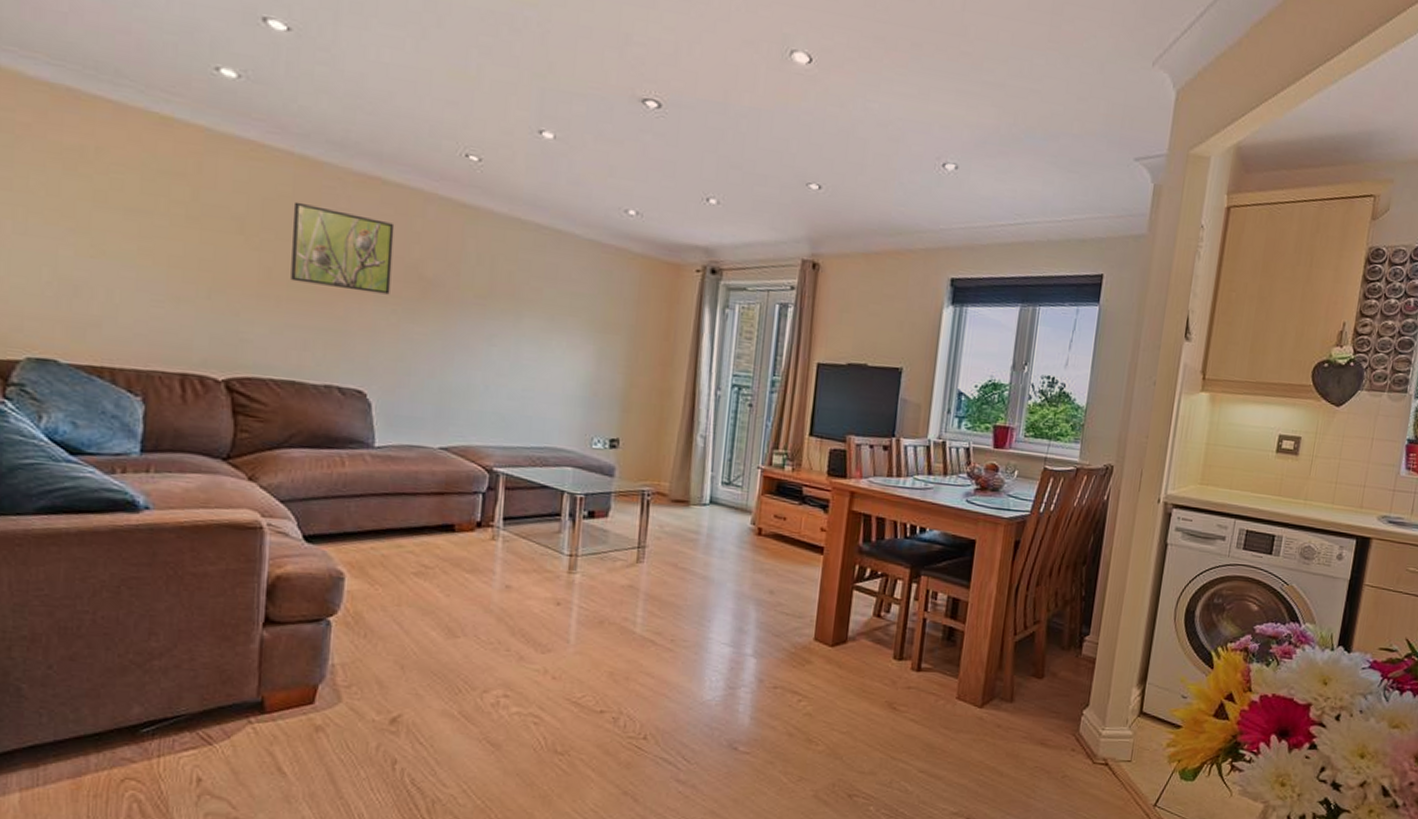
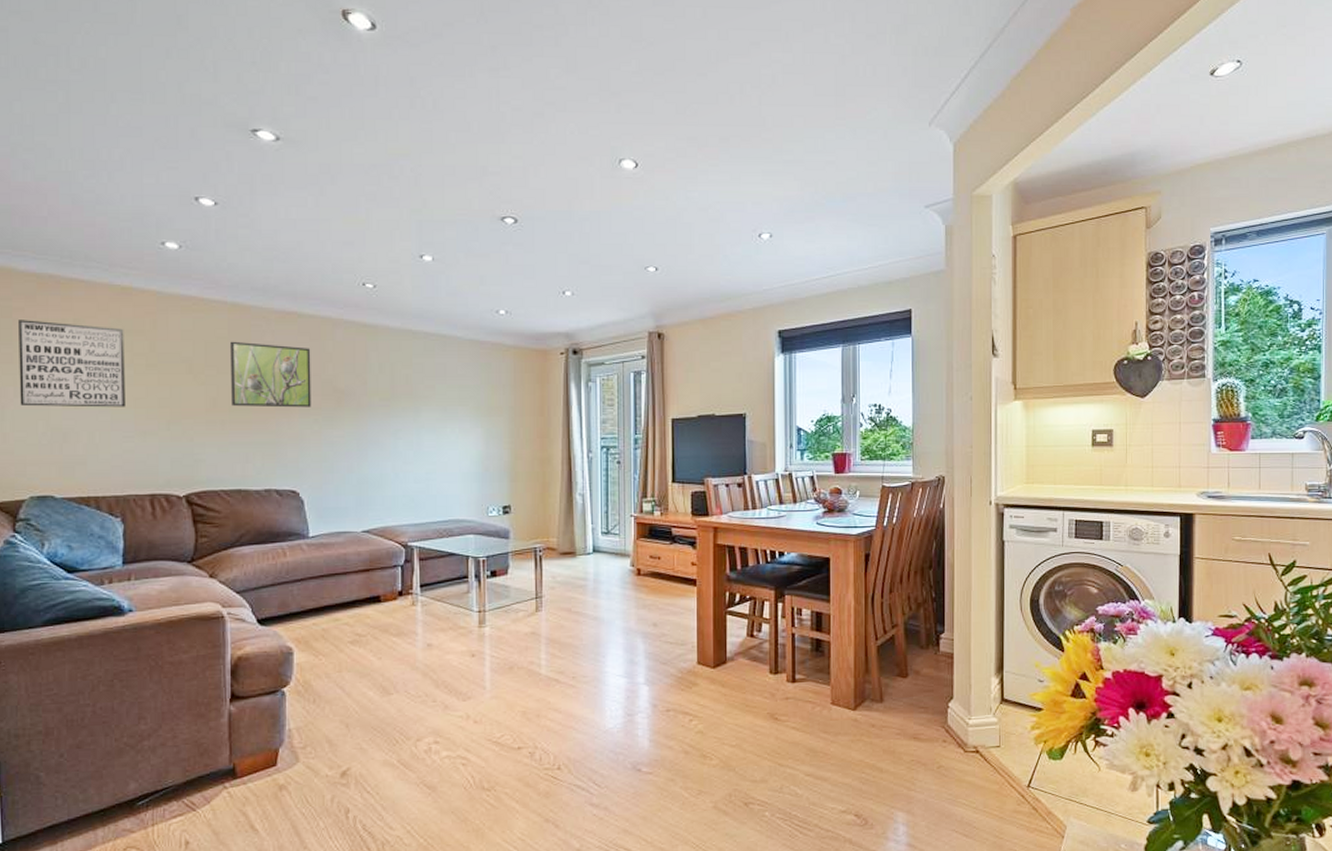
wall art: none [19,138,160,264] -> present [19,320,125,408]

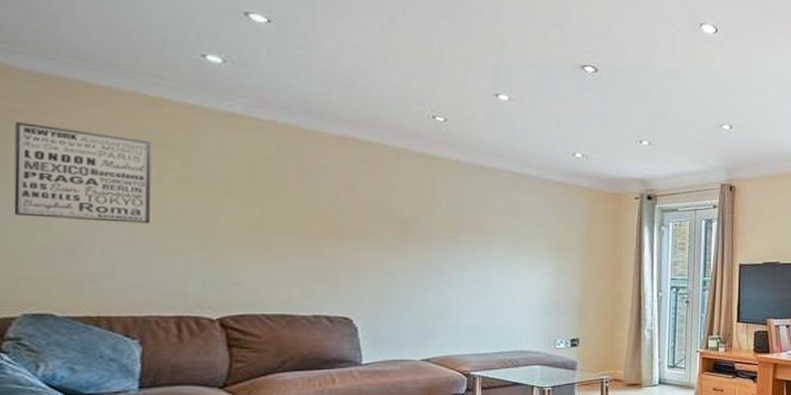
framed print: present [229,341,312,408] -> none [278,163,372,235]

